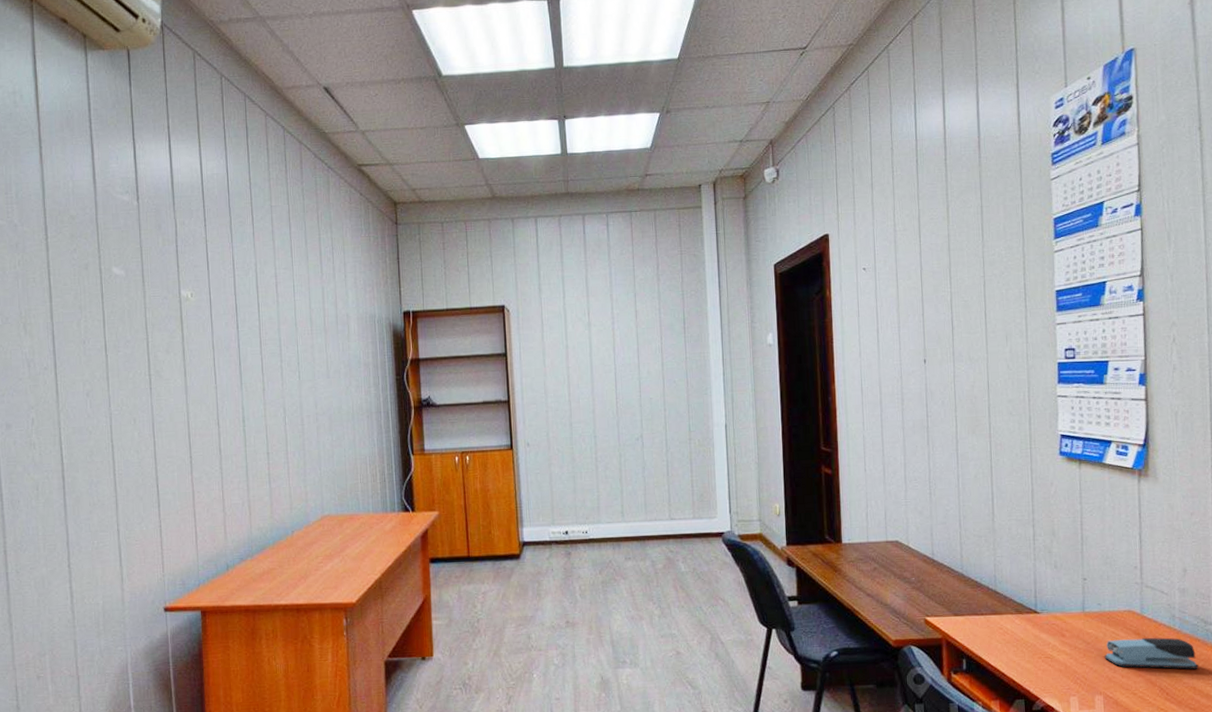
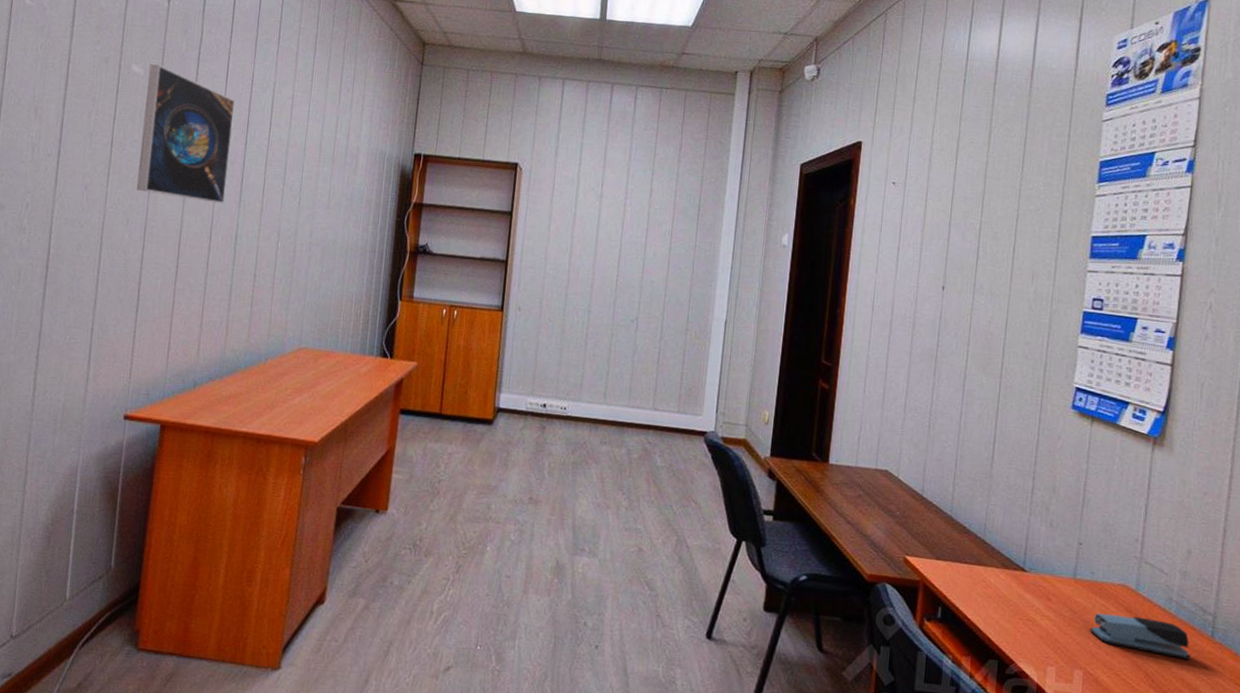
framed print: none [130,264,227,391] -> present [136,64,236,204]

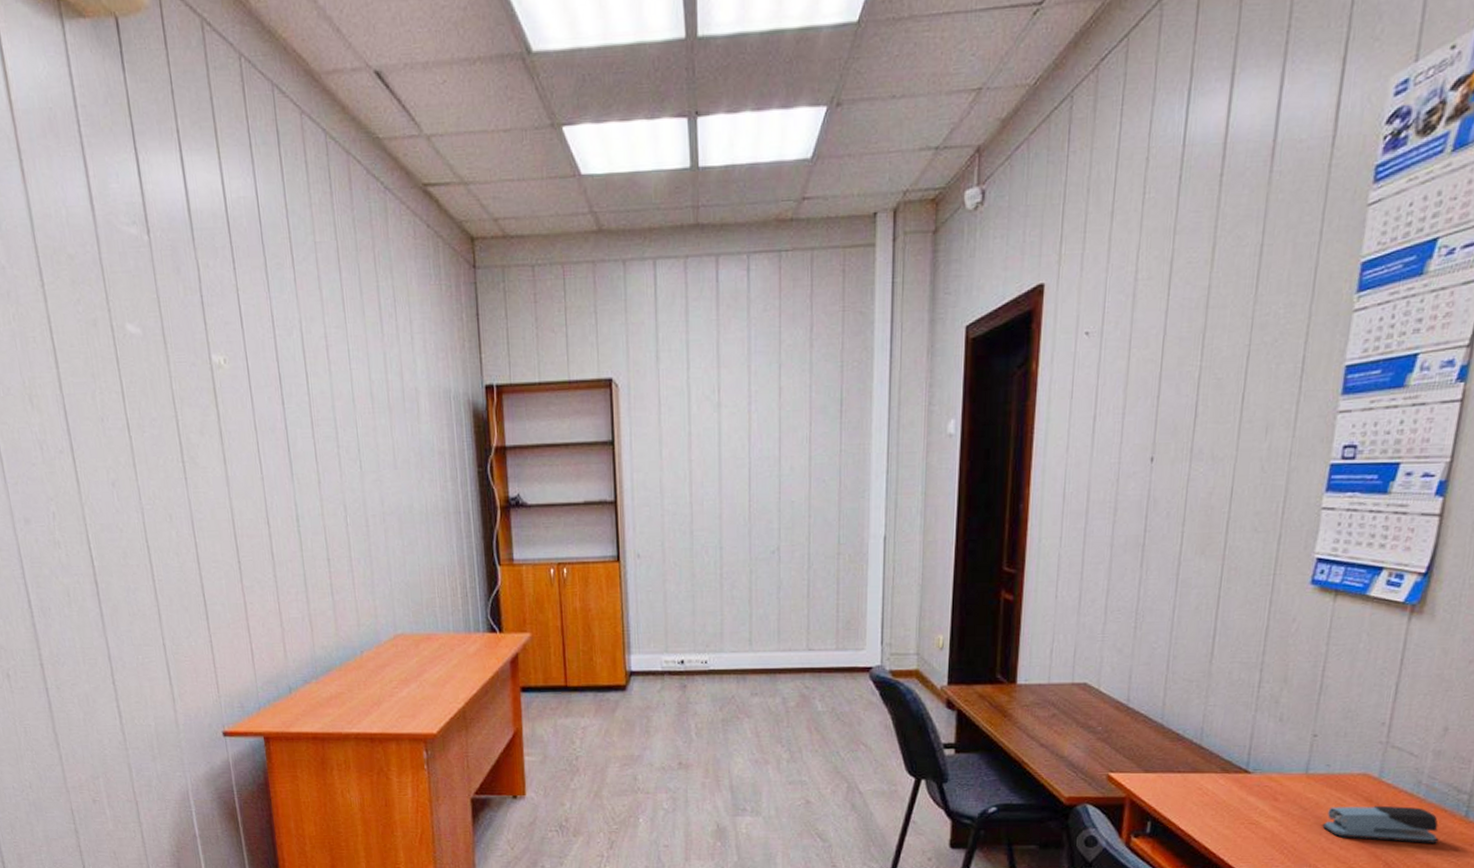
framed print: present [136,64,236,204] -> none [146,319,275,482]

